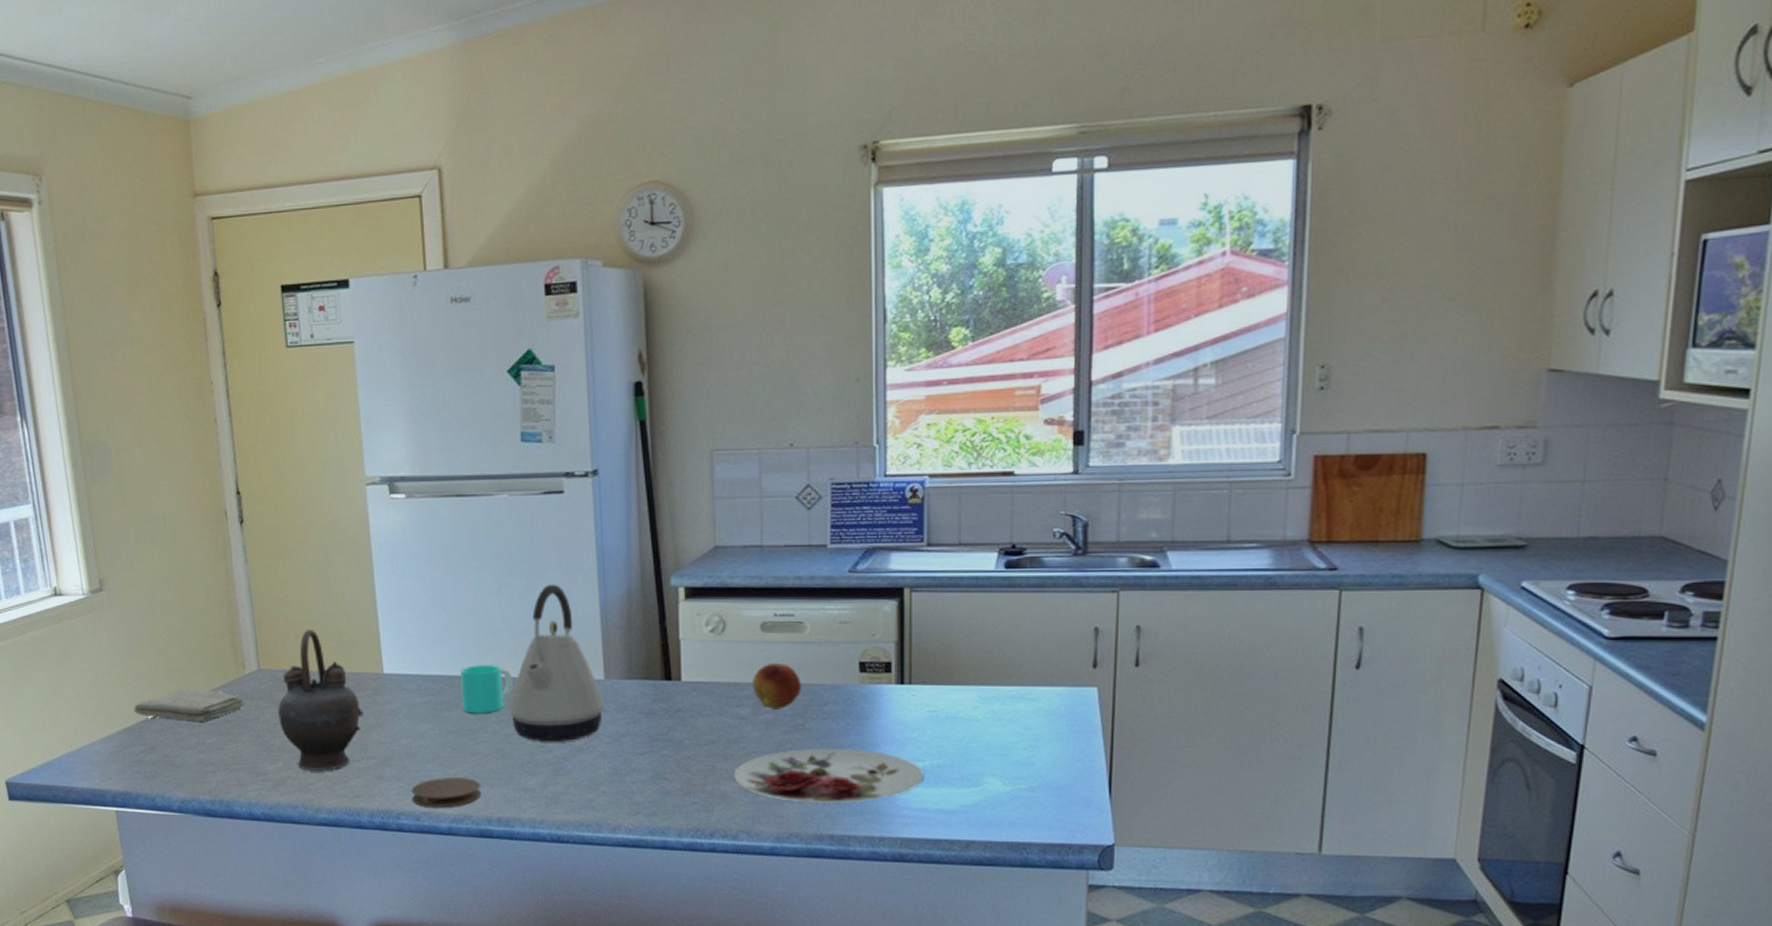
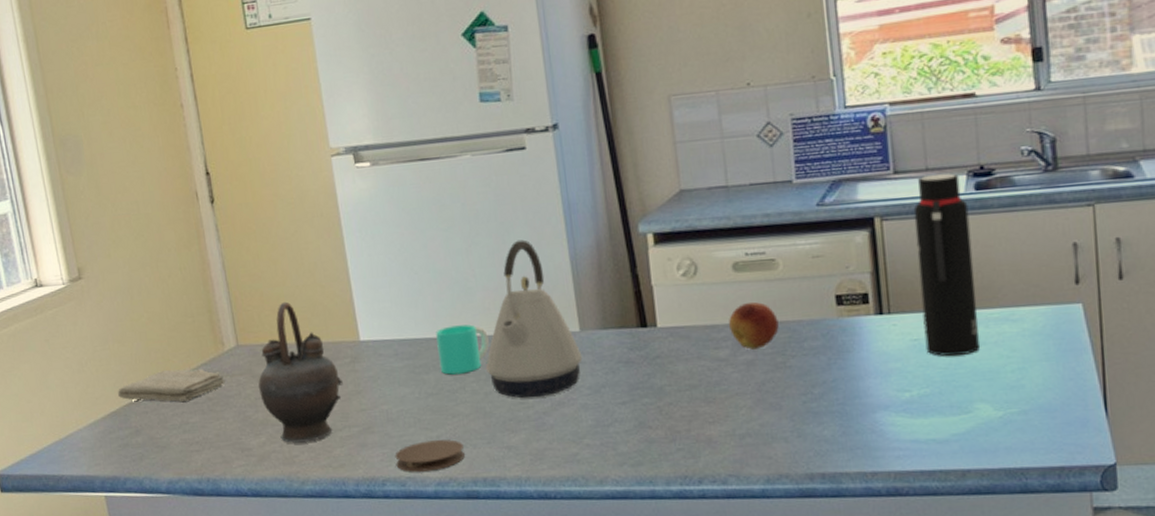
plate: present [733,748,925,803] -> none [717,383,913,442]
water bottle: none [943,550,997,730] -> present [913,173,979,357]

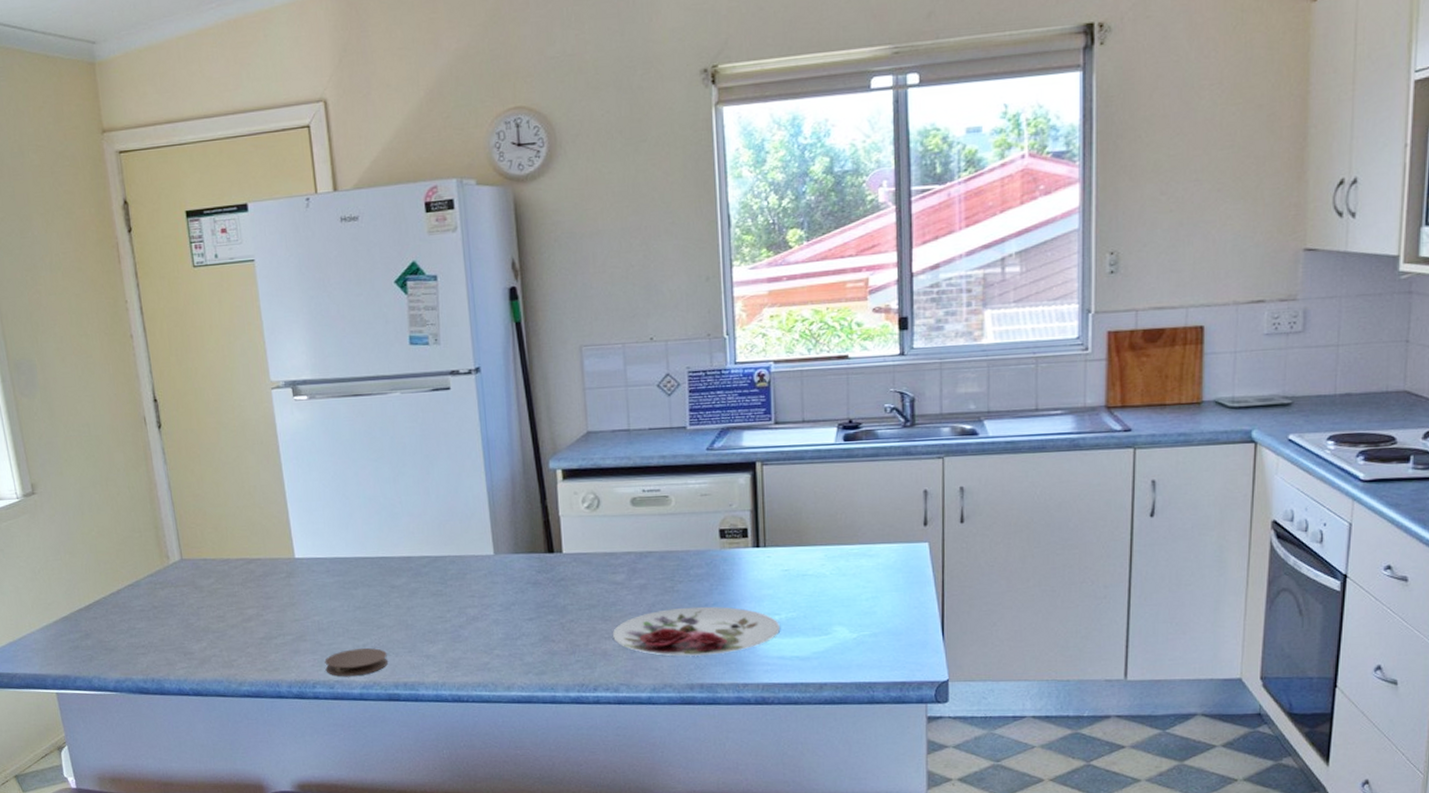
washcloth: present [118,369,225,402] -> none [69,579,170,609]
teapot: present [258,301,343,443] -> none [200,520,279,649]
cup: present [436,324,489,375] -> none [364,546,412,591]
kettle: present [486,239,583,399] -> none [409,471,496,613]
plate: none [717,383,913,442] -> present [612,606,781,656]
fruit: present [728,302,779,351] -> none [625,534,669,576]
water bottle: present [913,173,979,357] -> none [790,426,841,586]

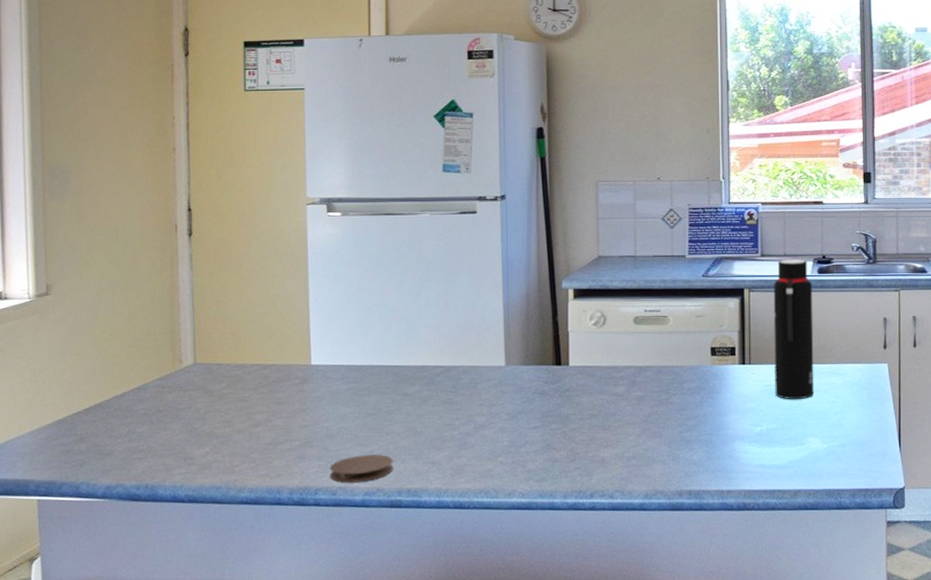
plate: present [612,606,781,656] -> none [610,417,762,464]
water bottle: none [790,426,841,586] -> present [773,260,814,400]

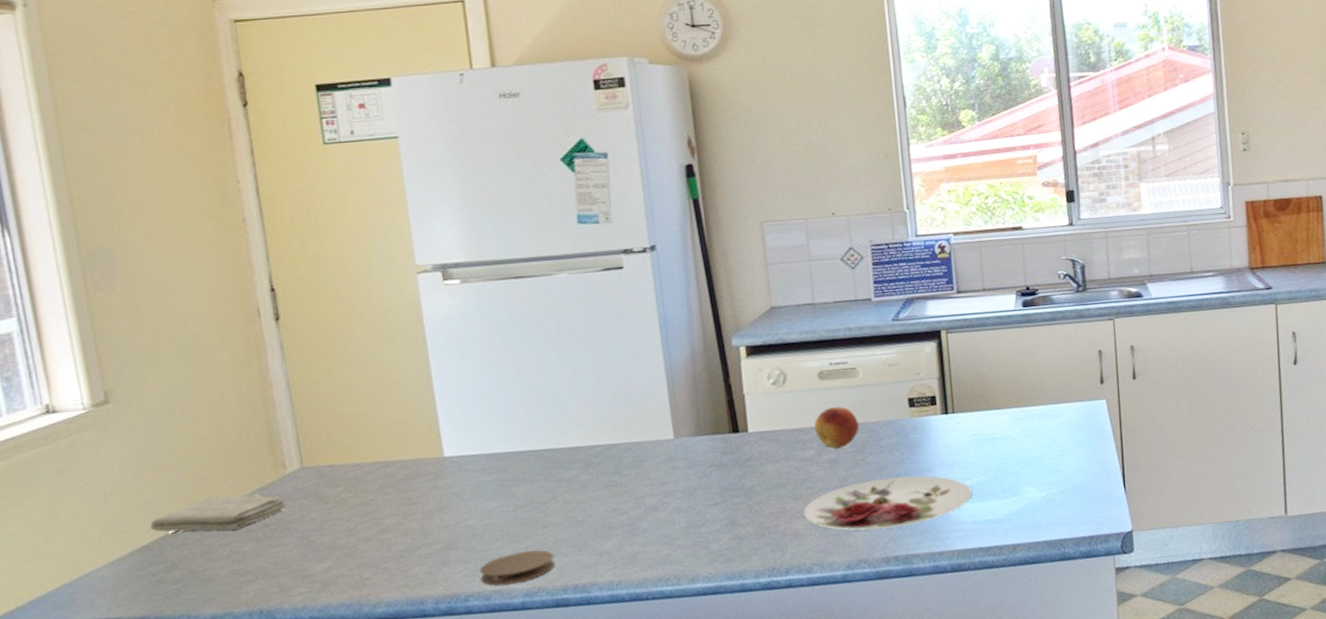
washcloth: none [68,383,178,412] -> present [150,494,286,532]
plate: none [610,417,762,464] -> present [803,475,973,531]
fruit: none [626,350,665,389] -> present [813,406,859,450]
water bottle: present [773,260,814,400] -> none [973,293,1027,448]

